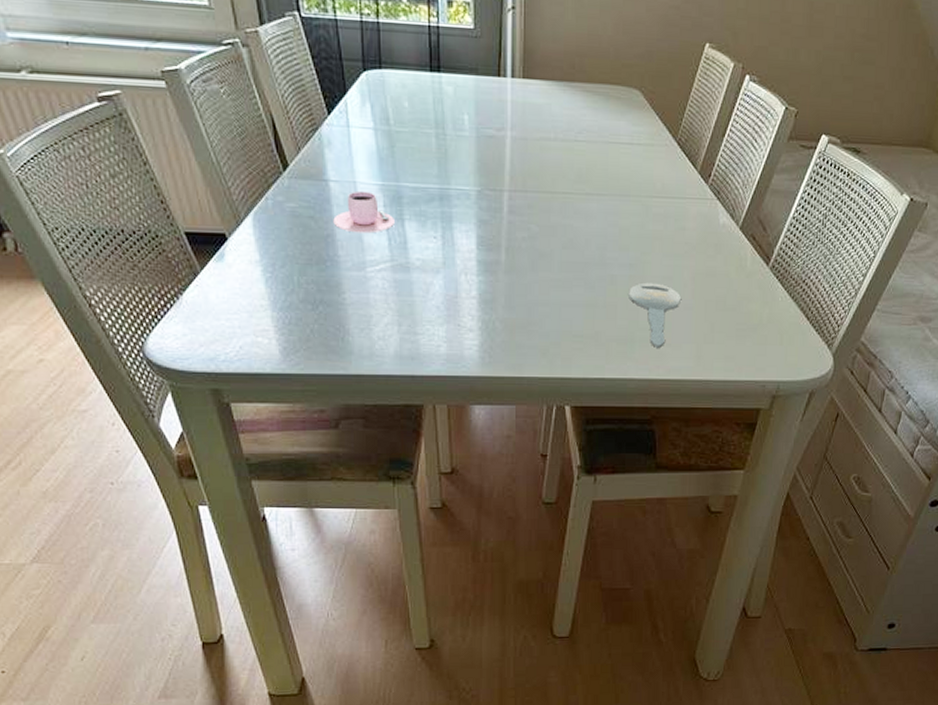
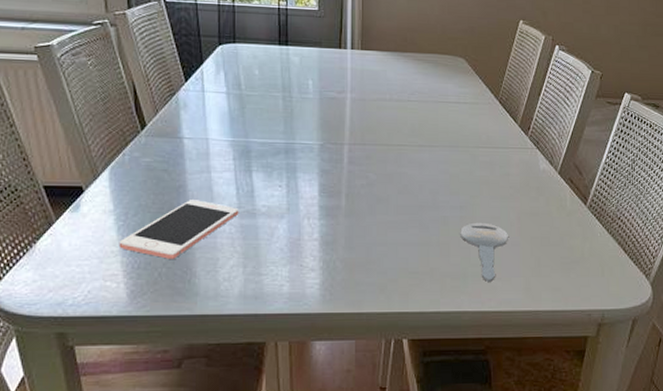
cell phone: none [267,251,392,315] -> present [118,200,239,259]
teacup: present [333,190,394,234] -> none [185,146,243,184]

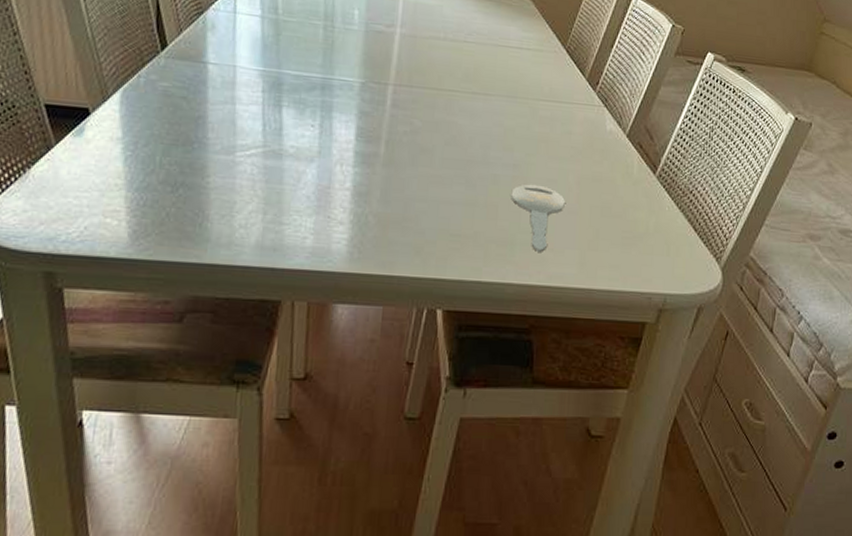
cell phone: present [118,200,239,259] -> none [124,133,264,199]

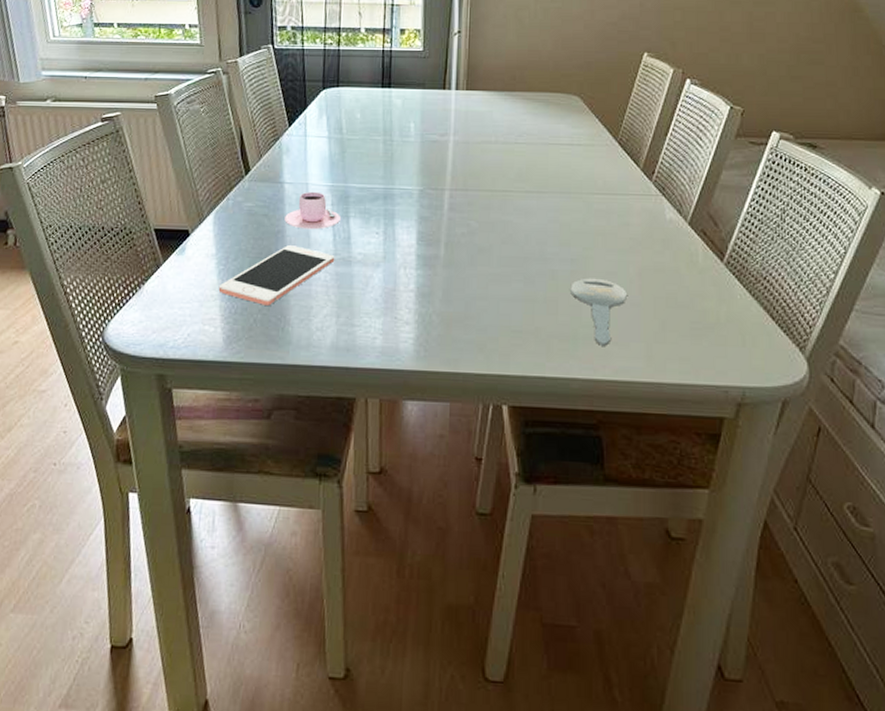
cell phone: none [124,133,264,199] -> present [218,245,335,305]
teacup: none [206,75,272,118] -> present [284,191,340,230]

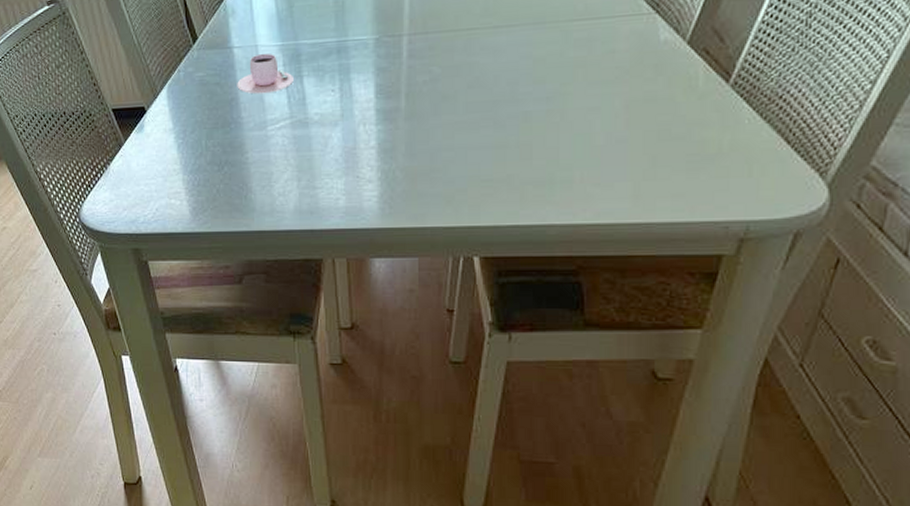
cell phone: present [218,245,335,305] -> none [179,112,291,175]
key: present [570,278,627,346] -> none [546,115,611,188]

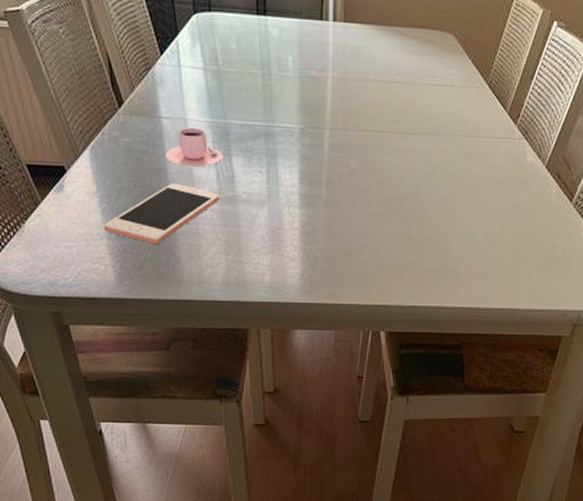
cell phone: none [179,112,291,175] -> present [104,184,220,244]

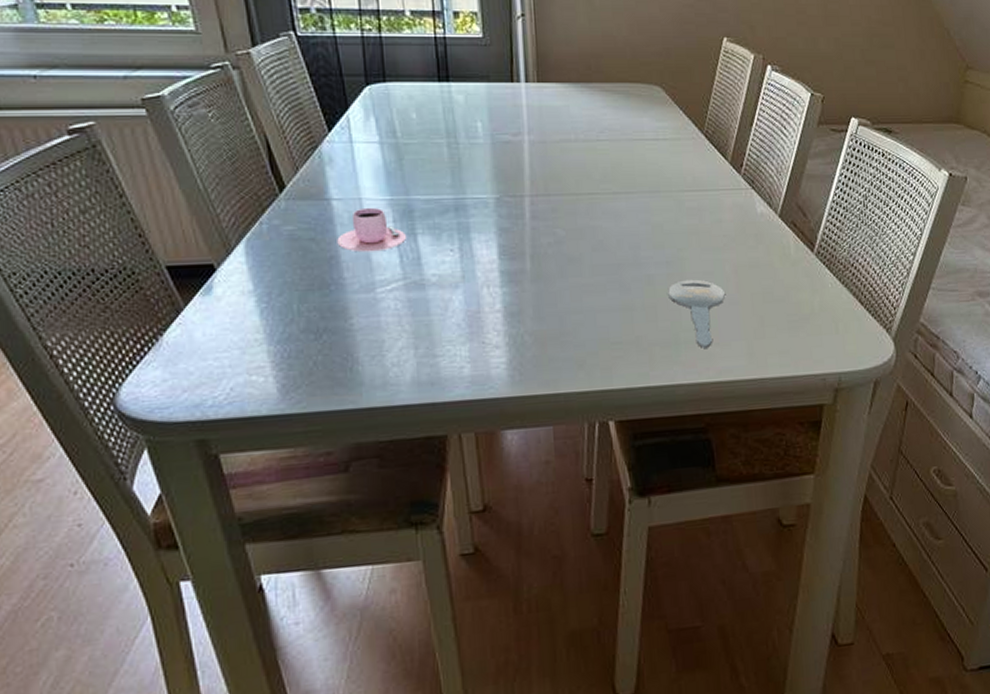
cell phone: present [104,184,220,244] -> none [263,272,405,345]
key: none [441,216,489,278] -> present [668,279,725,348]

